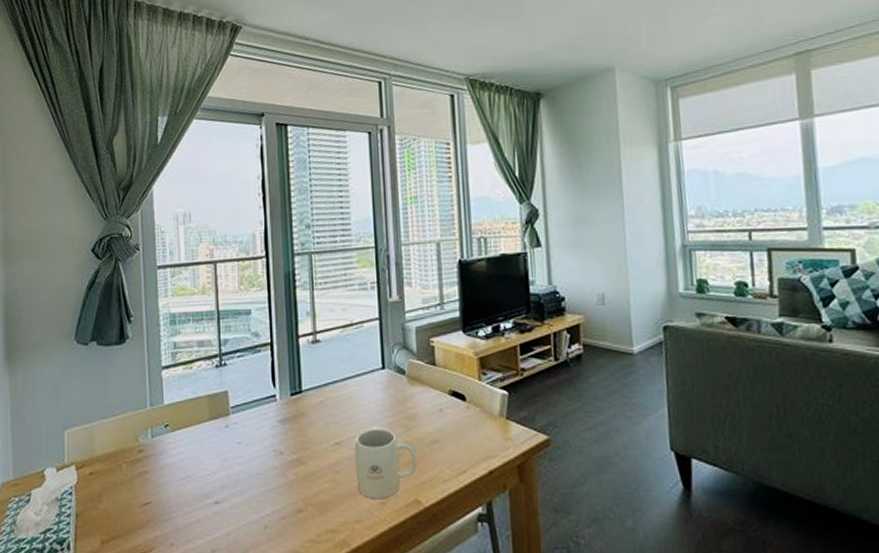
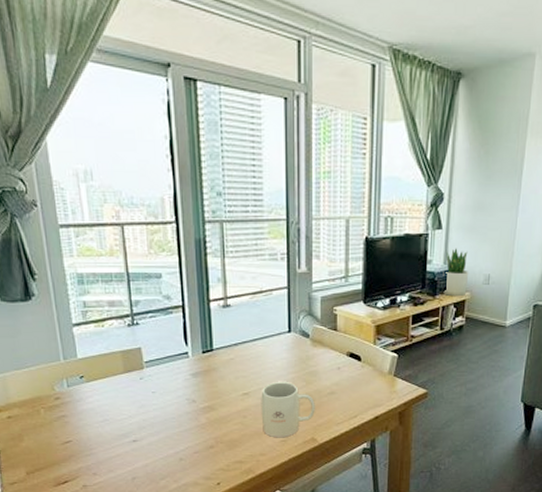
planter: none [548,266,580,321] -> present [443,248,469,297]

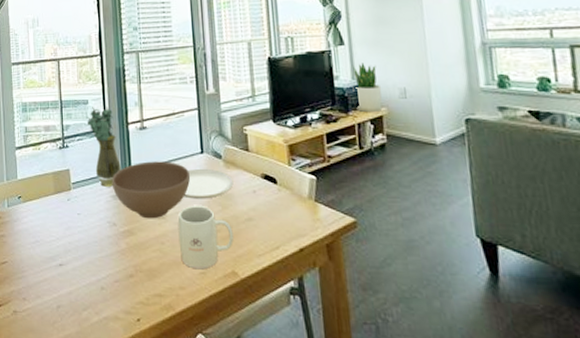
vase: none [161,281,201,365] -> present [88,106,121,187]
bowl: none [190,340,277,395] -> present [111,161,191,219]
plate: none [268,348,319,376] -> present [184,169,234,199]

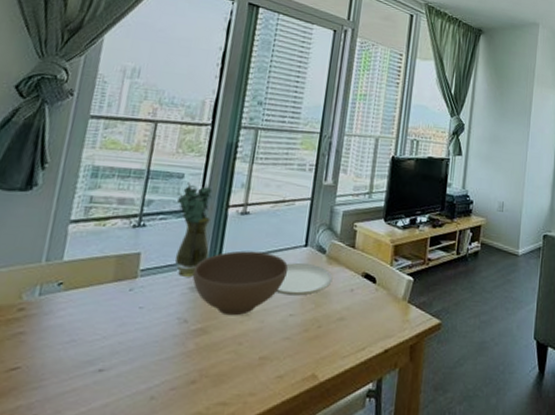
mug: present [177,206,234,270] -> none [258,303,322,373]
planter: present [352,63,383,113] -> none [461,174,485,222]

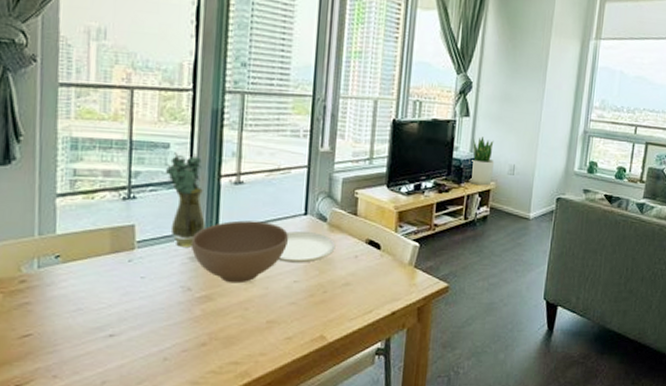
planter: none [461,174,485,222] -> present [469,136,495,186]

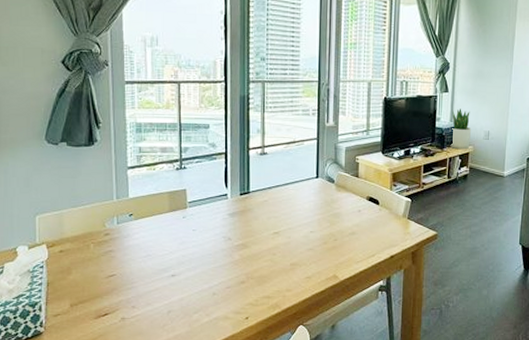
vase: present [166,152,205,247] -> none [208,131,239,206]
bowl: present [191,220,289,284] -> none [229,184,305,234]
plate: present [278,231,336,263] -> none [297,192,342,217]

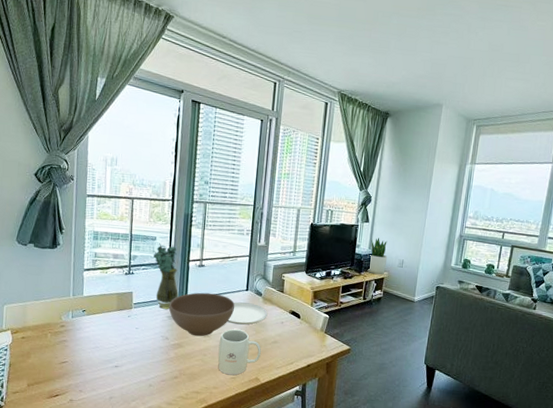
vase: none [208,131,239,206] -> present [153,243,179,309]
bowl: none [229,184,305,234] -> present [168,292,235,337]
mug: none [289,223,338,275] -> present [218,329,261,376]
plate: none [297,192,342,217] -> present [227,302,268,325]

